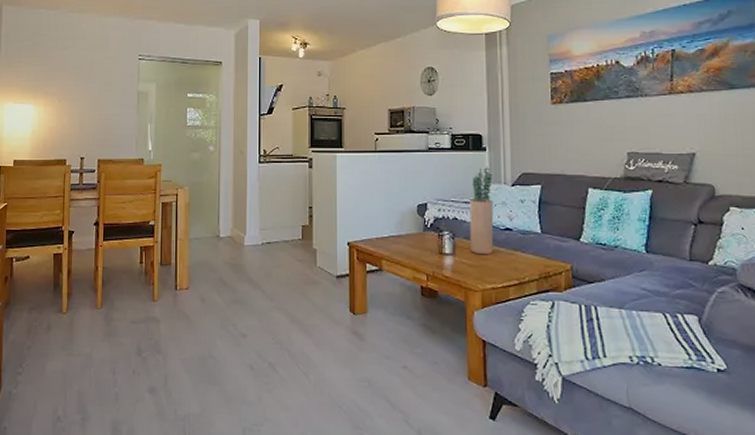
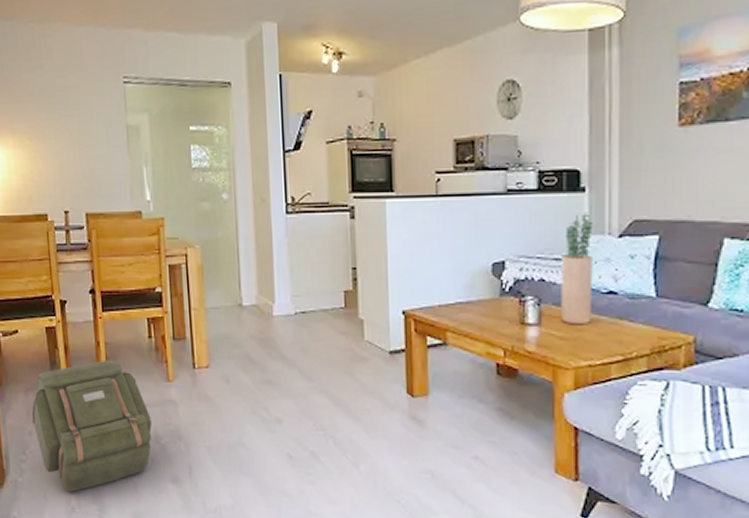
backpack: none [32,282,137,403] -> present [31,359,153,493]

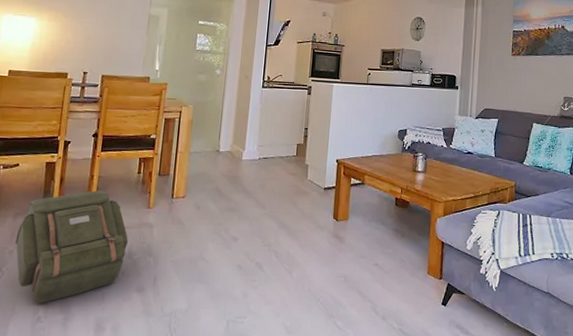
vase: present [561,212,593,325] -> none [438,101,461,173]

